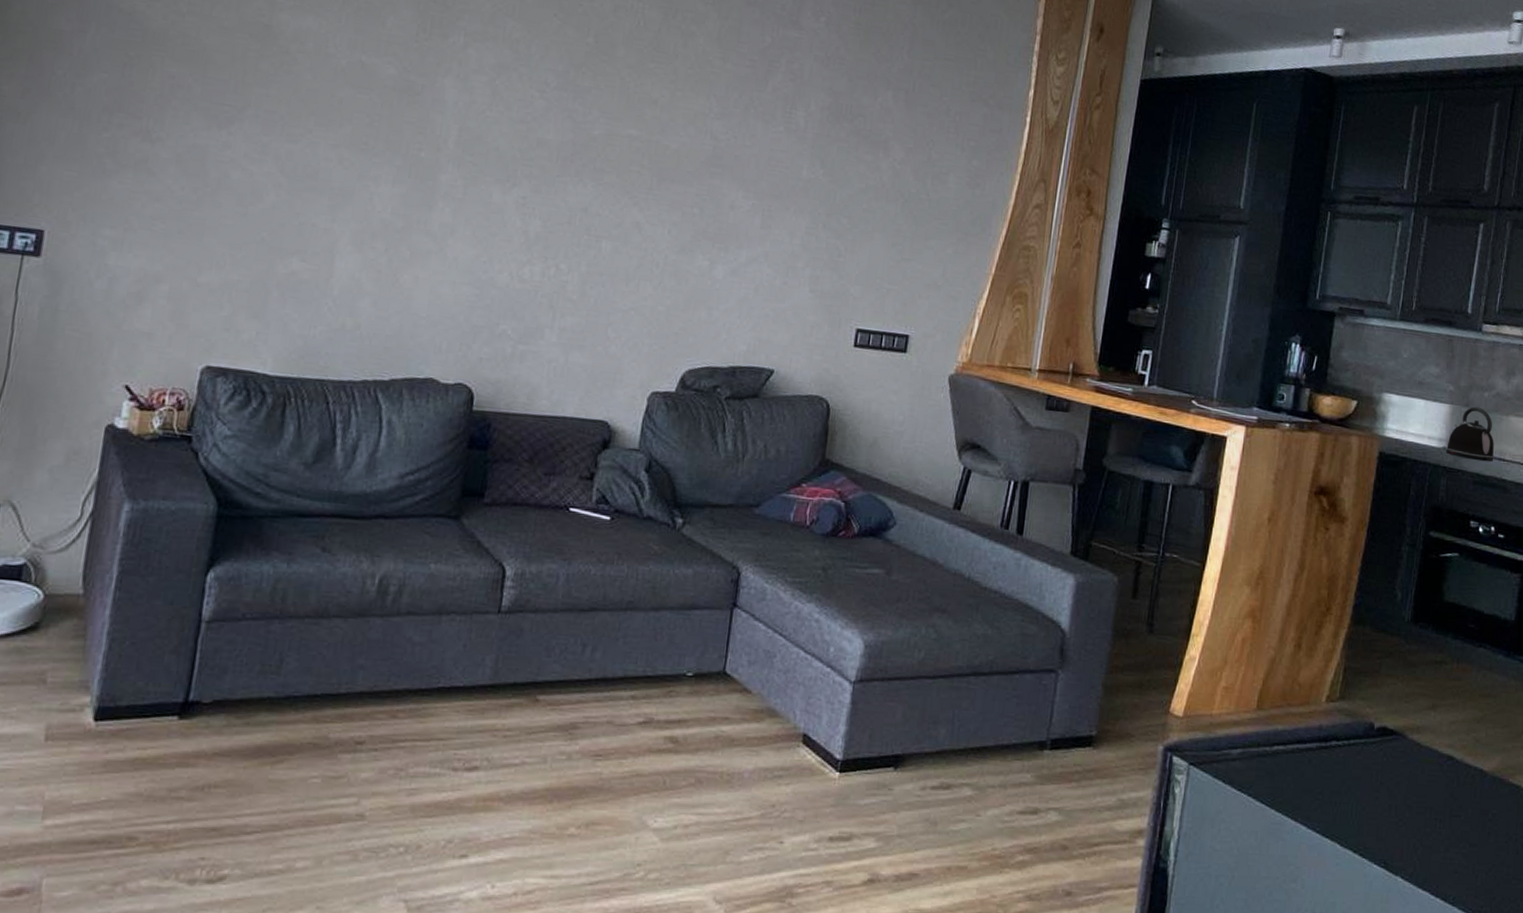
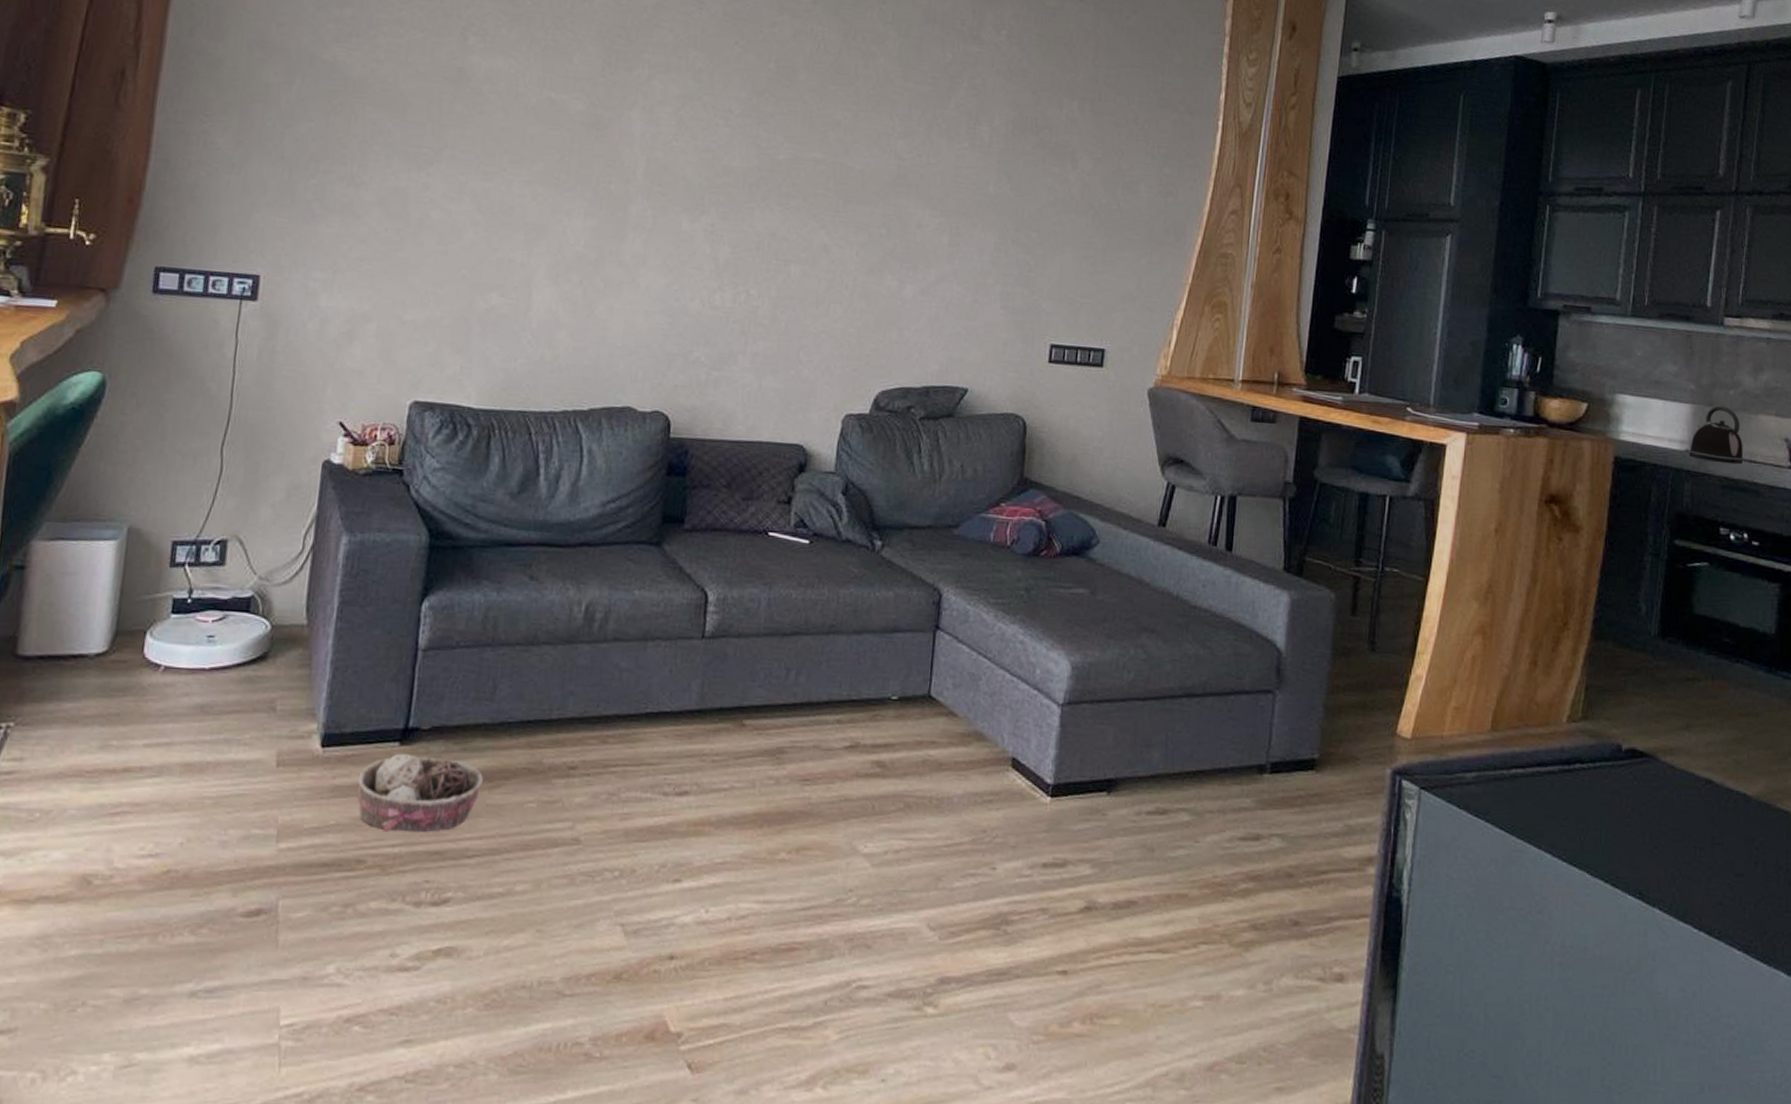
decorative basket: none [130,727,266,808] -> present [356,753,483,832]

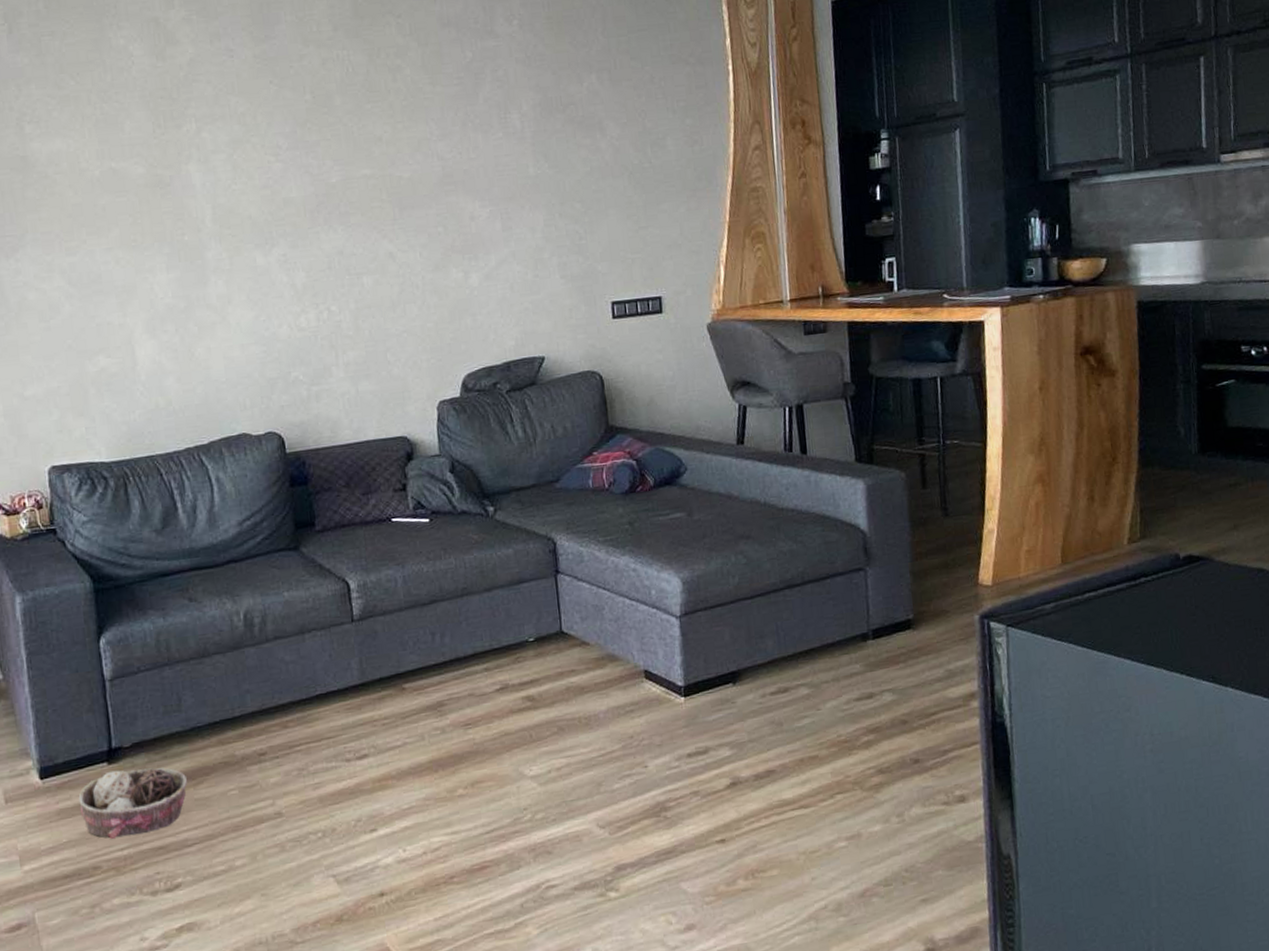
kettle: present [1688,405,1744,465] -> none [1203,236,1255,289]

